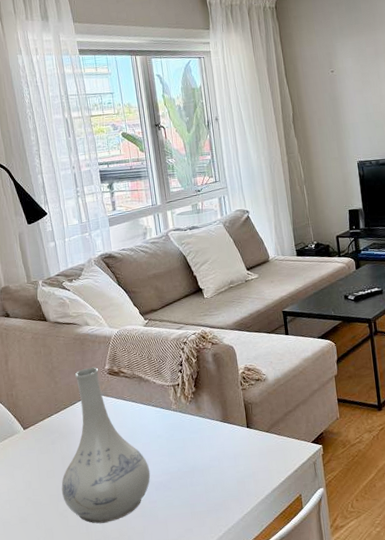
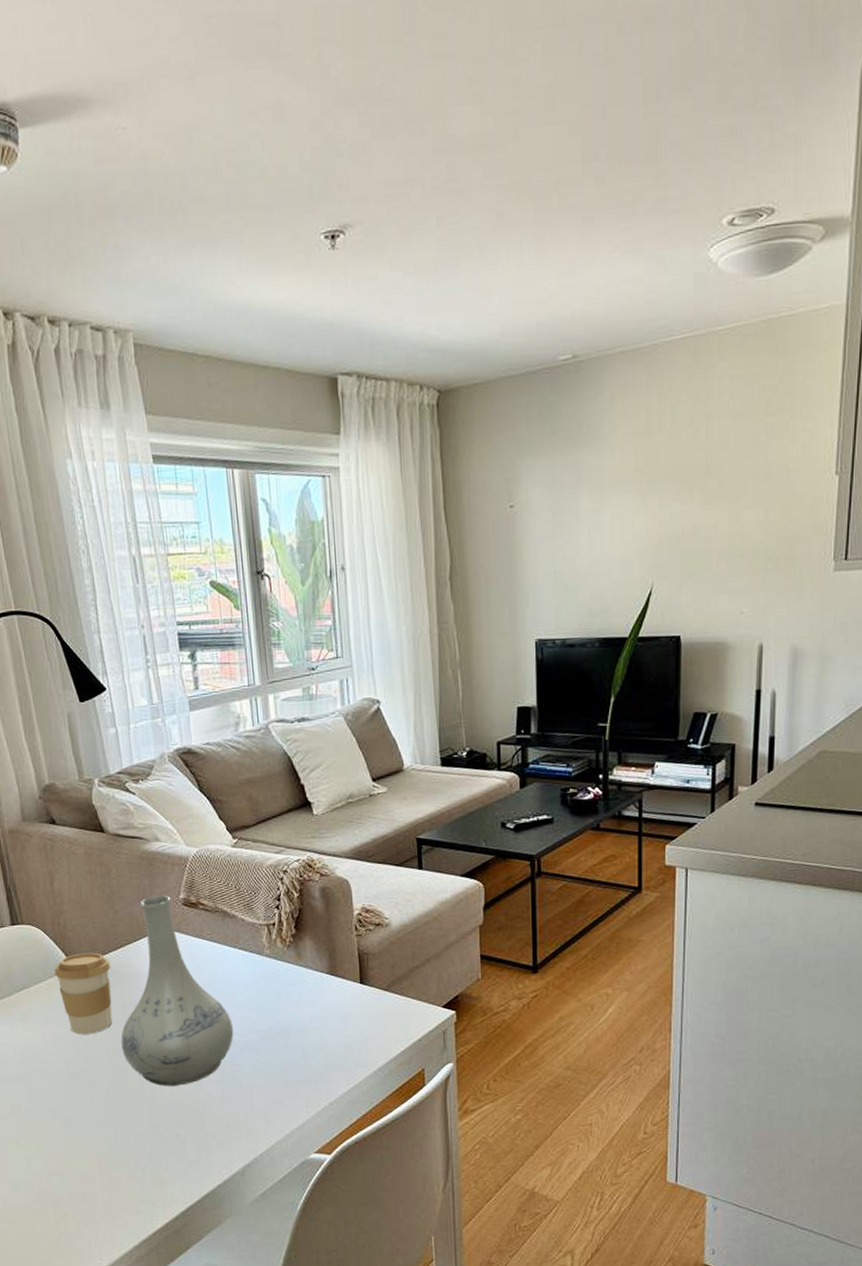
coffee cup: none [8,416,55,485] -> present [54,952,113,1035]

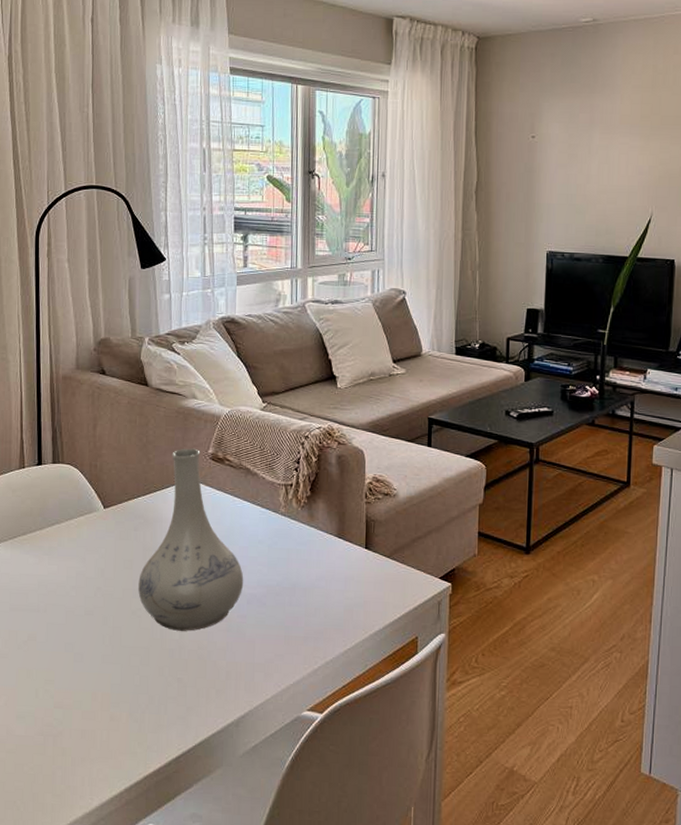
coffee cup: present [54,952,113,1035] -> none [86,495,138,573]

